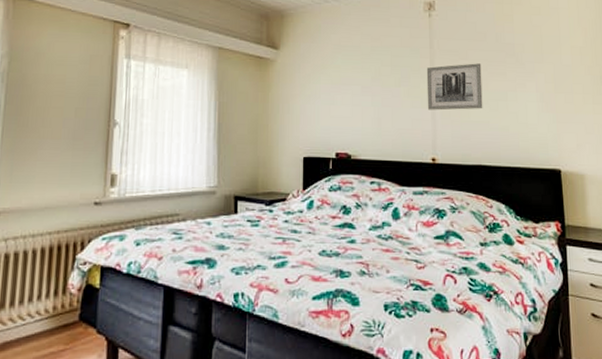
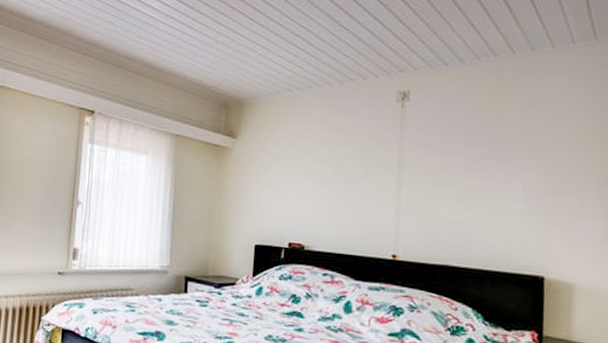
wall art: present [426,63,483,111] -> none [391,158,459,207]

